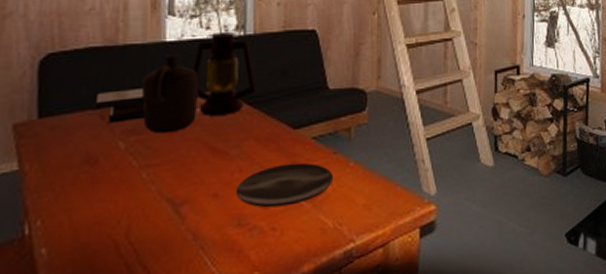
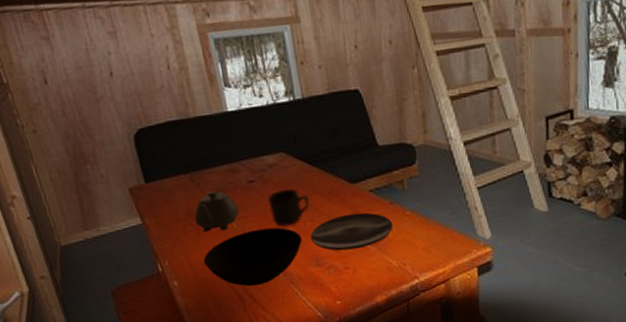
bowl: none [91,178,225,255] -> present [203,227,302,287]
teapot: none [92,131,153,182] -> present [194,190,239,232]
books: present [96,89,146,124] -> none [184,154,226,185]
water jug: present [141,53,200,134] -> none [216,121,267,192]
mug: none [191,133,243,177] -> present [268,189,311,227]
lantern: present [193,31,257,116] -> none [255,98,313,175]

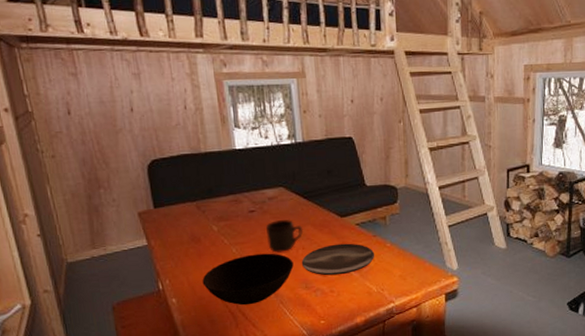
teapot: present [194,190,239,232] -> none [197,218,238,255]

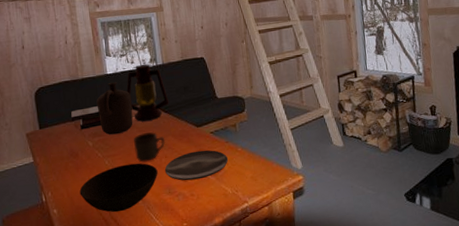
books: none [192,186,229,212] -> present [71,106,102,130]
water jug: none [222,158,266,220] -> present [96,81,133,135]
lantern: none [259,140,309,207] -> present [126,64,169,122]

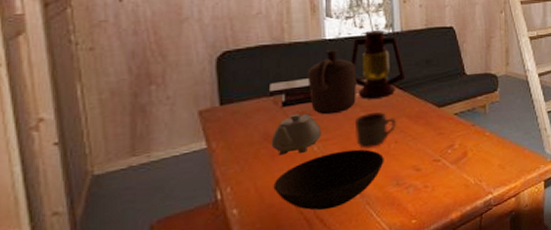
teapot: none [75,134,110,168] -> present [271,113,321,155]
plate: present [164,149,229,181] -> none [393,134,474,171]

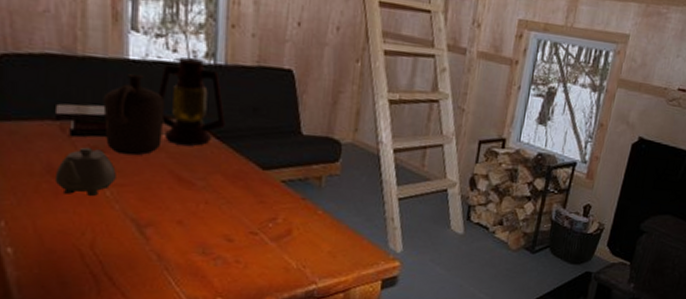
bowl: present [273,149,384,211] -> none [55,201,190,268]
mug: present [354,112,397,148] -> none [156,162,210,204]

